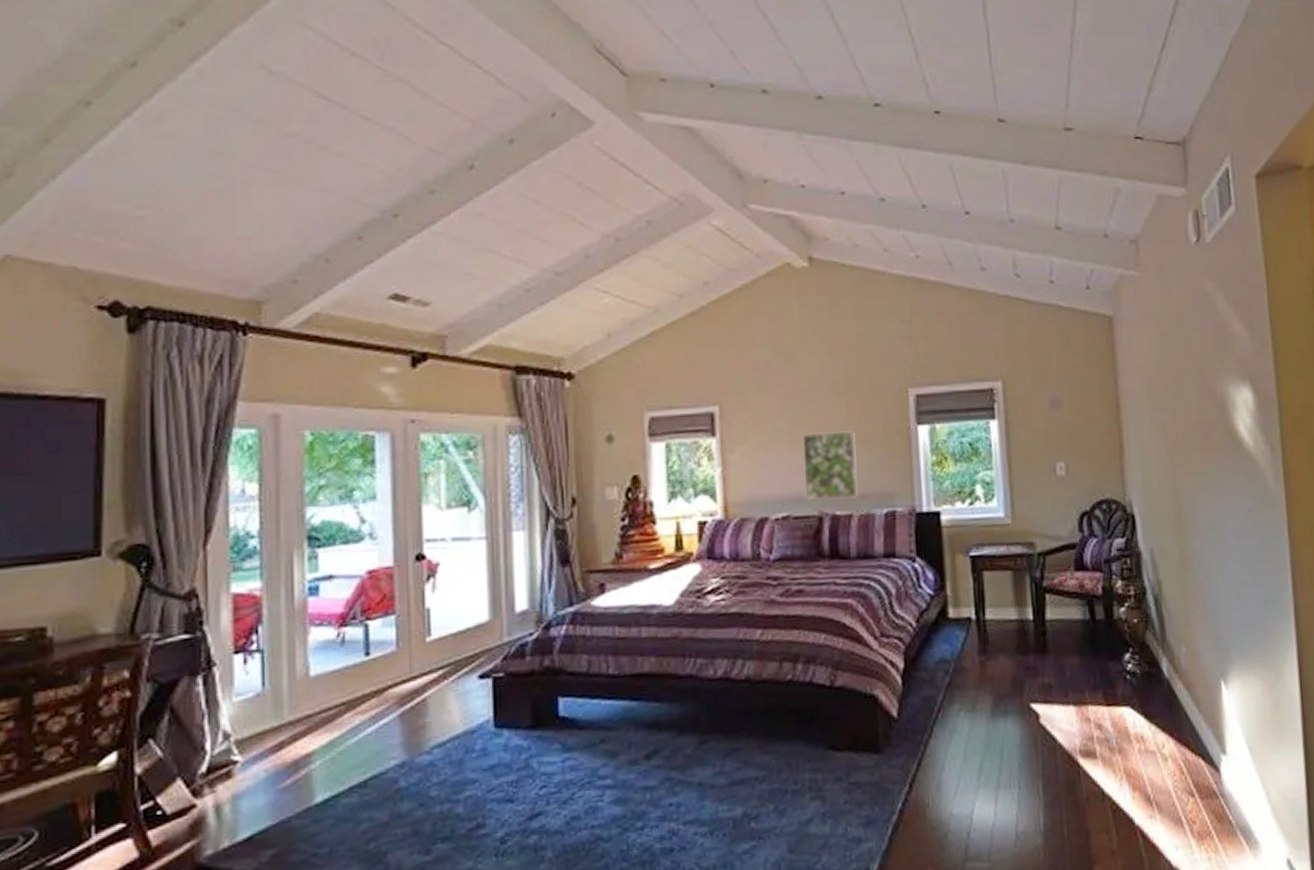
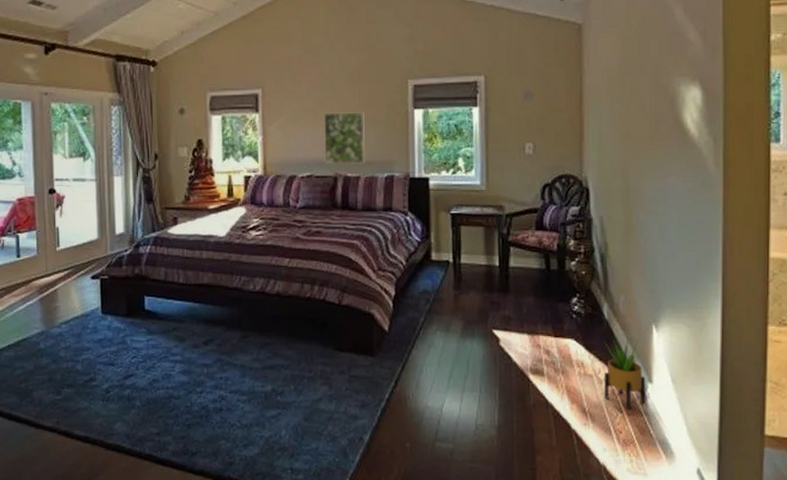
potted plant: none [1166,700,1220,792] -> present [603,338,645,410]

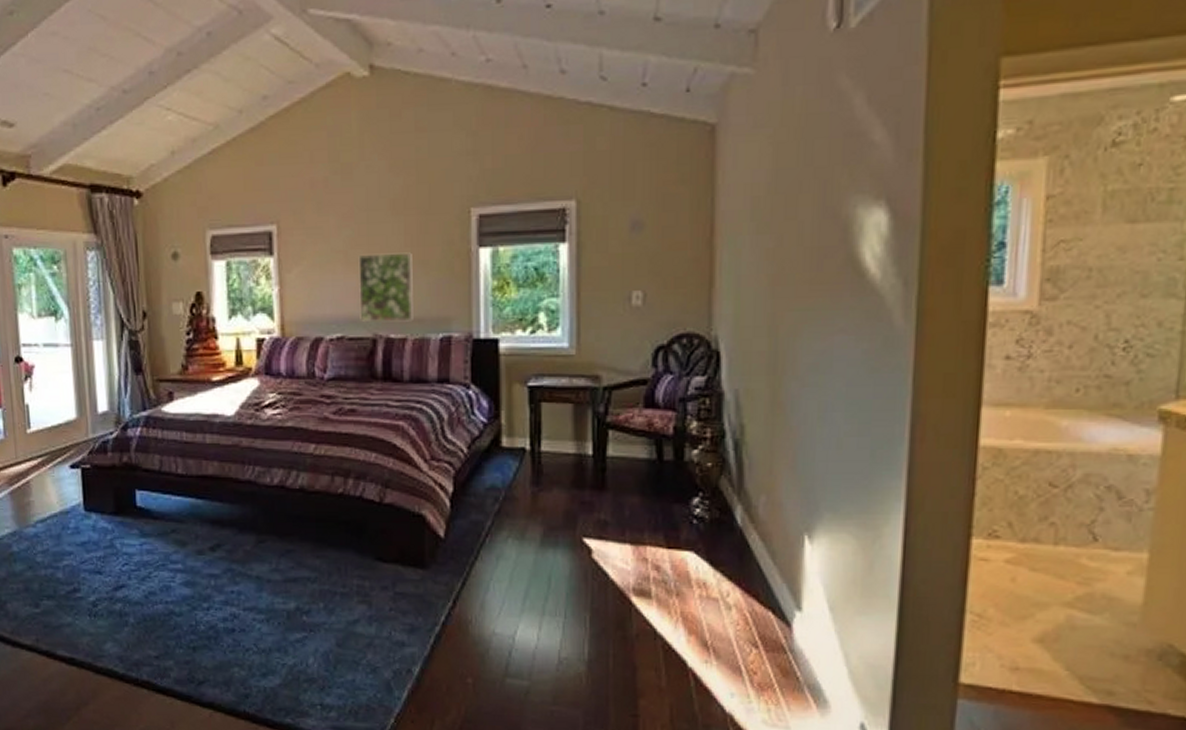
potted plant: present [603,338,645,410] -> none [732,552,791,645]

